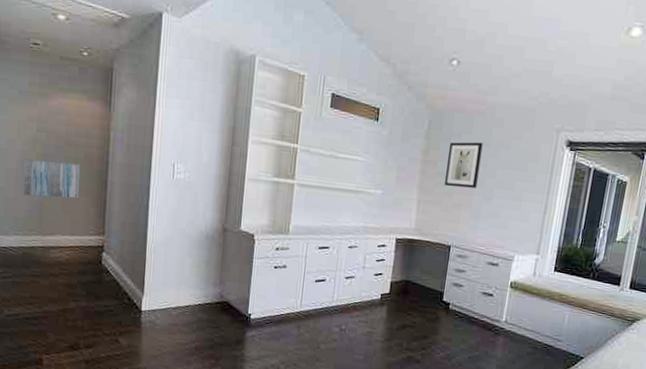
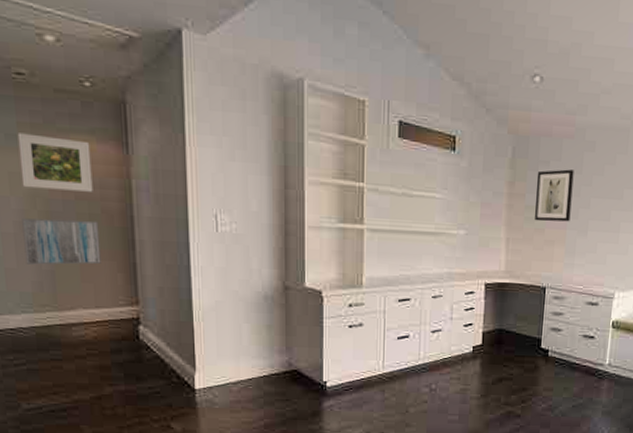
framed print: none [27,90,82,140] -> present [17,133,93,192]

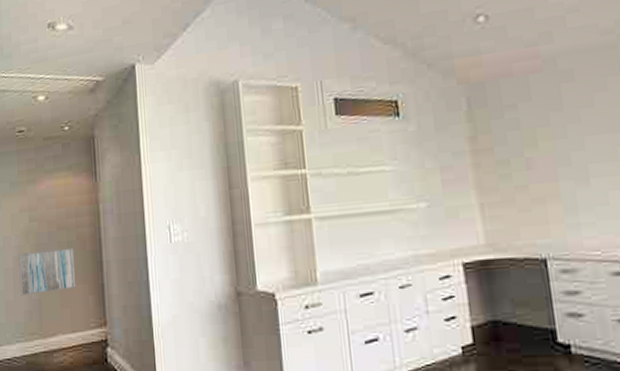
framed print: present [17,133,93,192] -> none [18,177,70,226]
wall art: present [535,169,574,222] -> none [503,107,561,177]

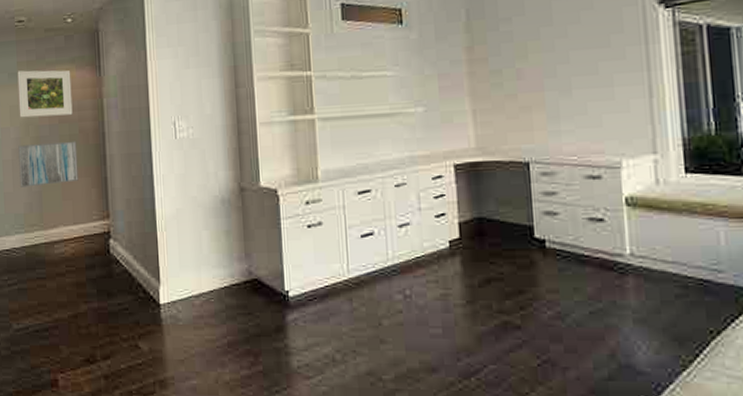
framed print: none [18,177,70,226] -> present [17,70,73,118]

